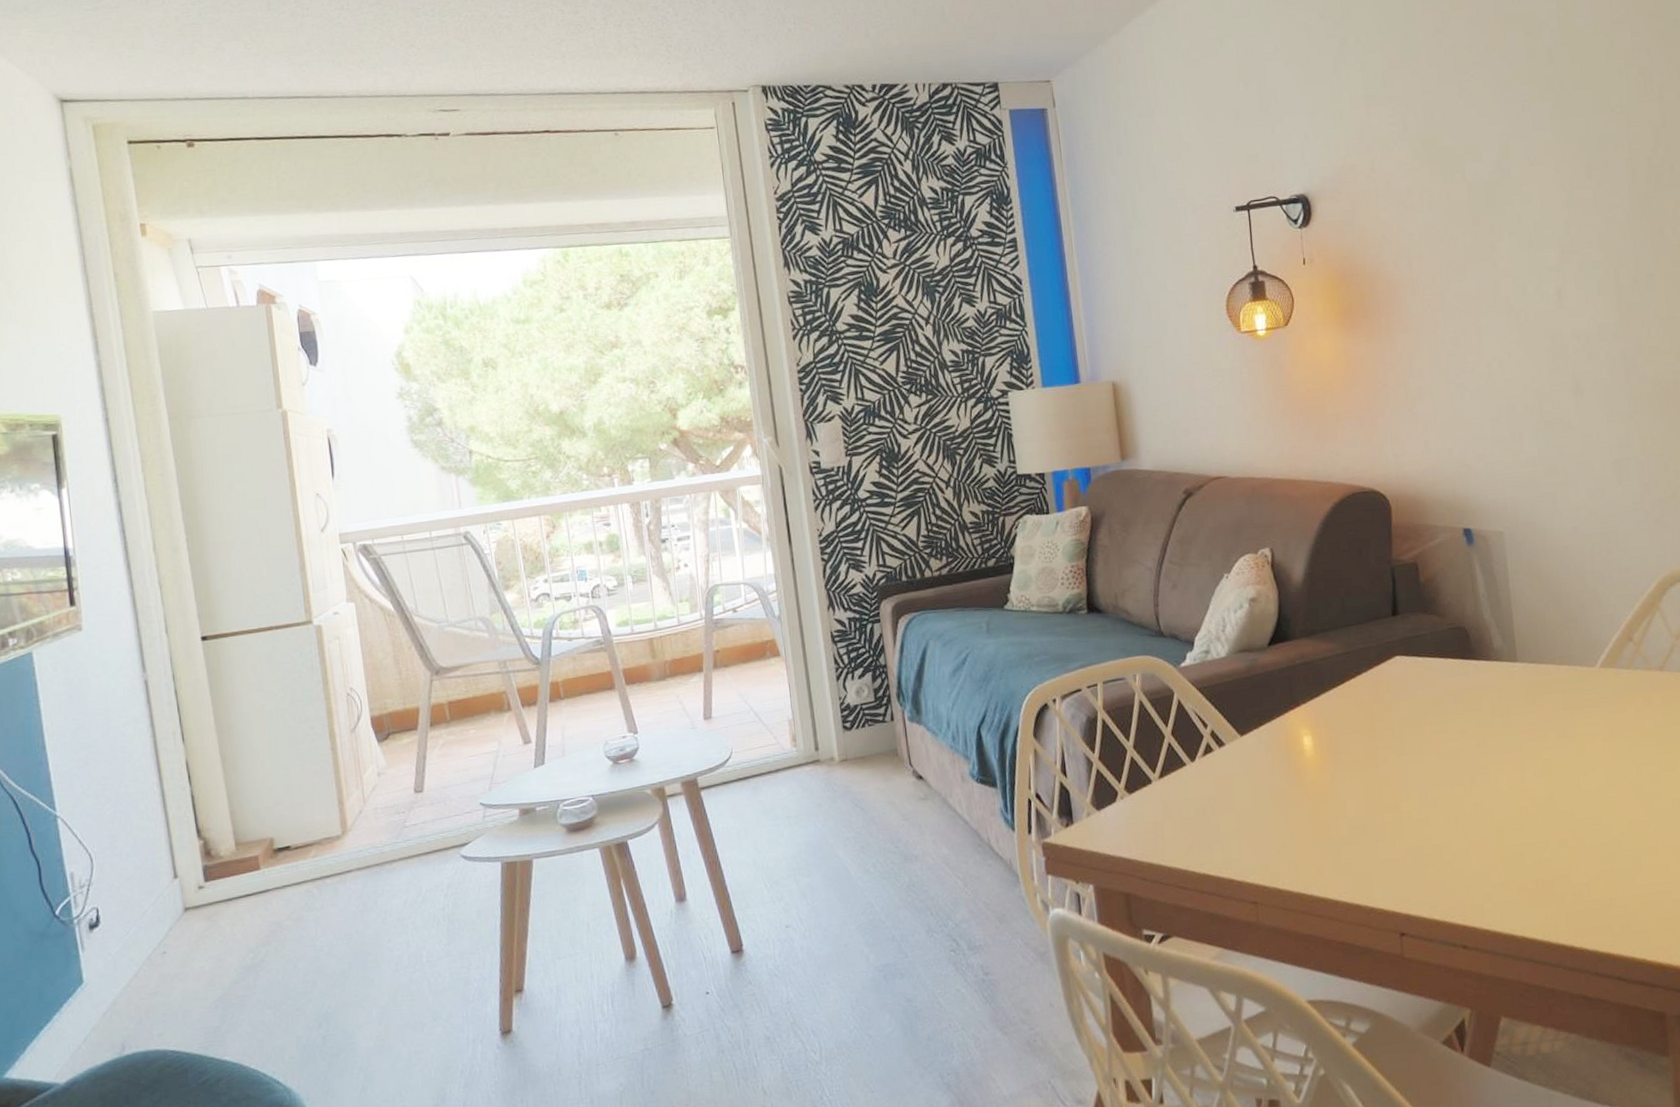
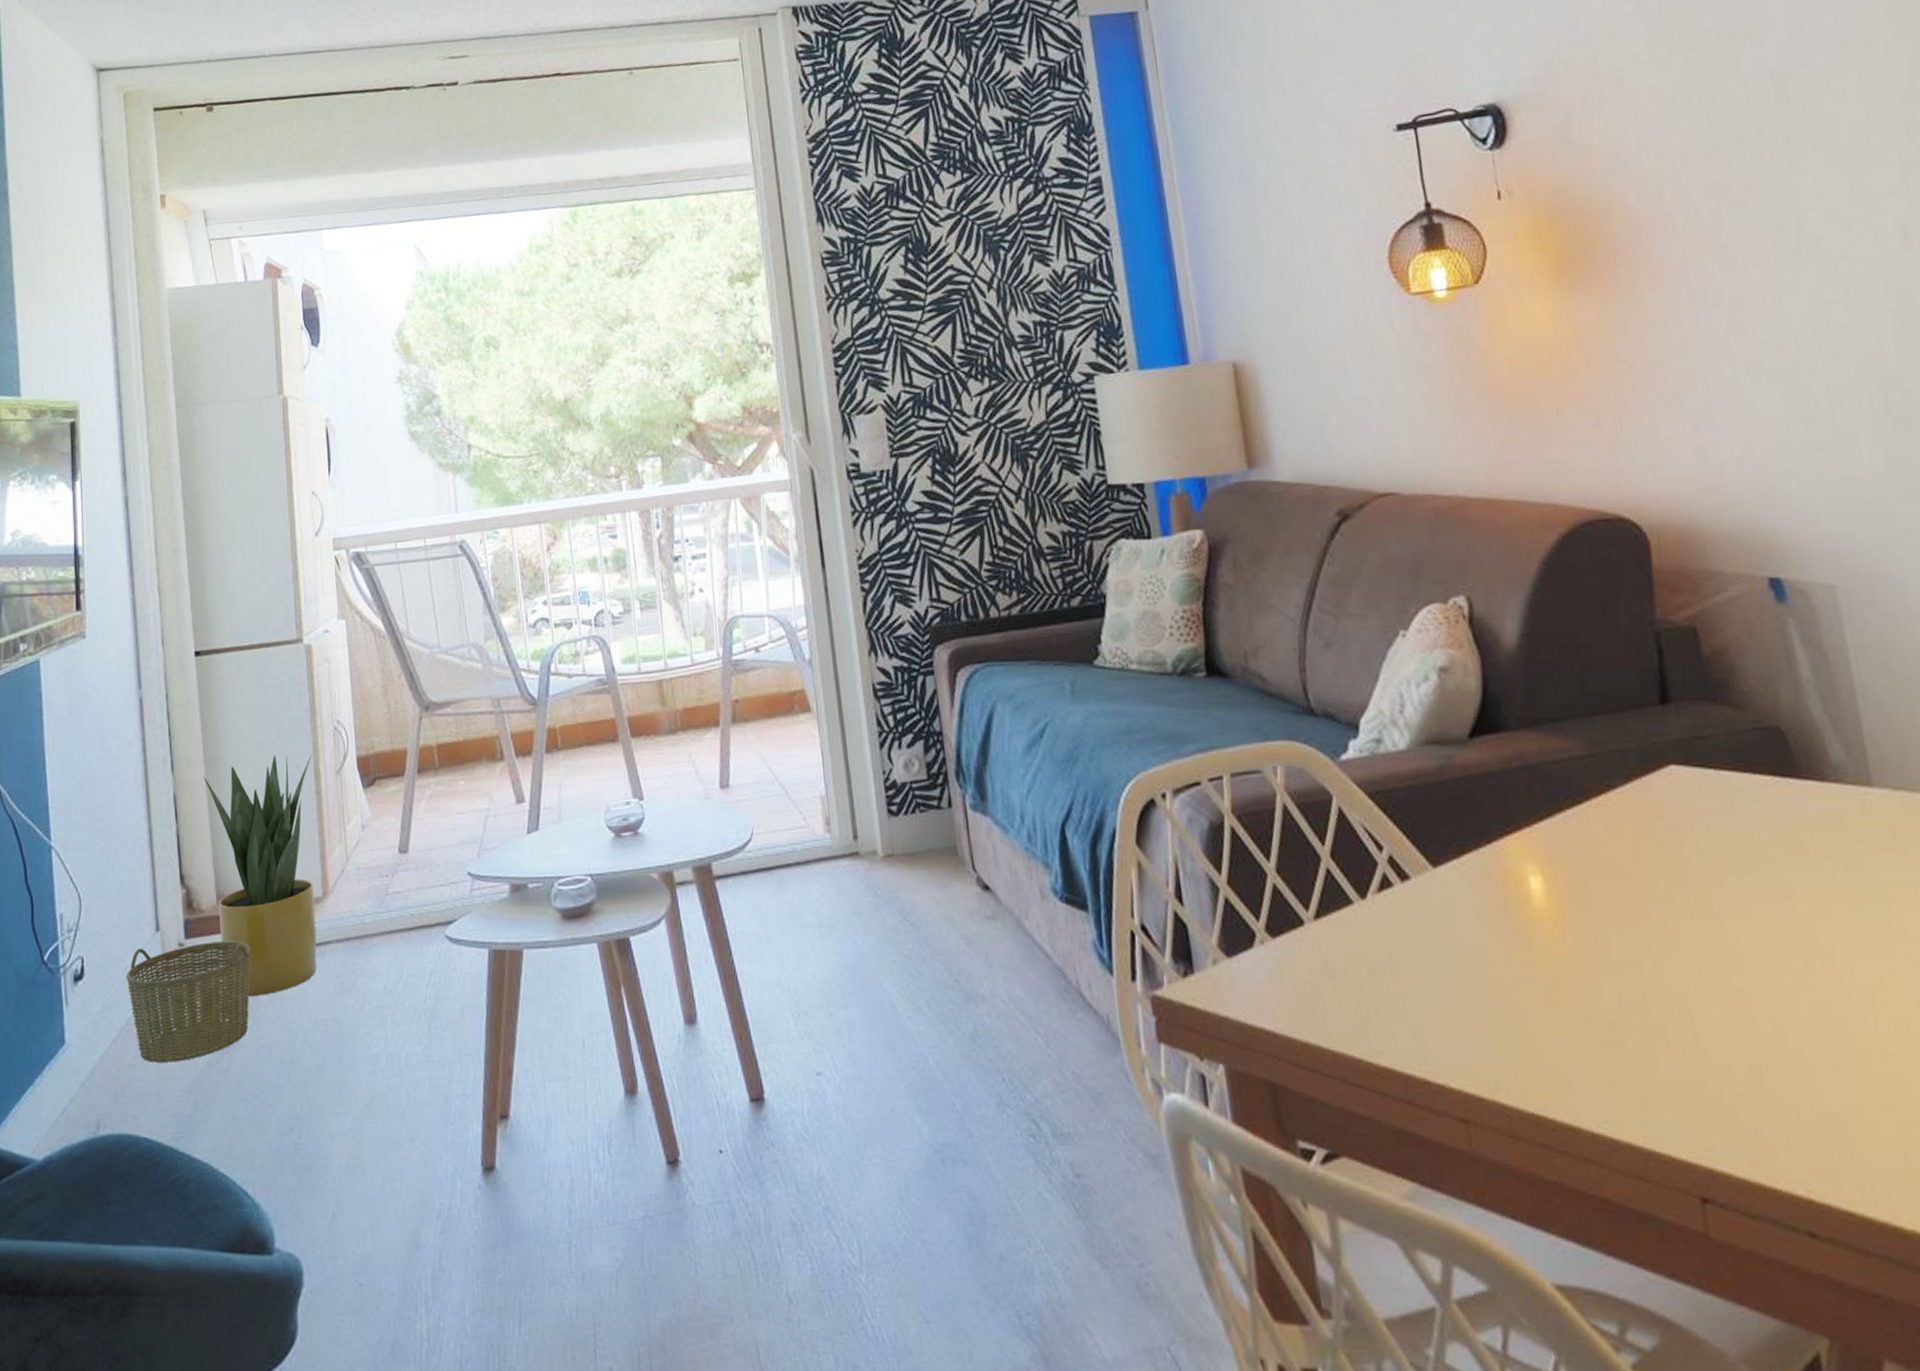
basket: none [145,878,274,988] -> present [126,941,251,1062]
planter: none [216,718,338,923] -> present [203,755,317,997]

